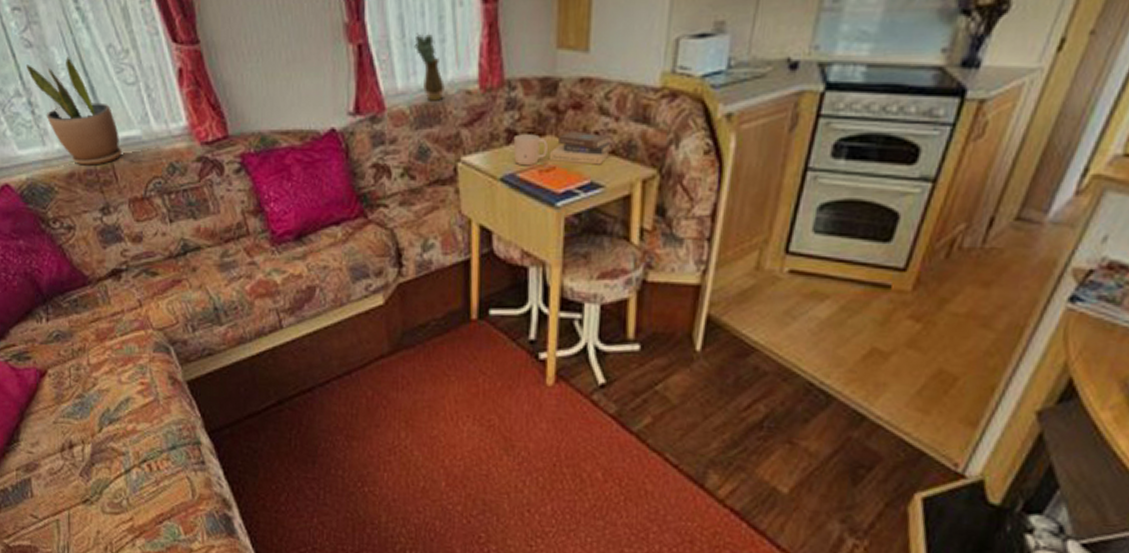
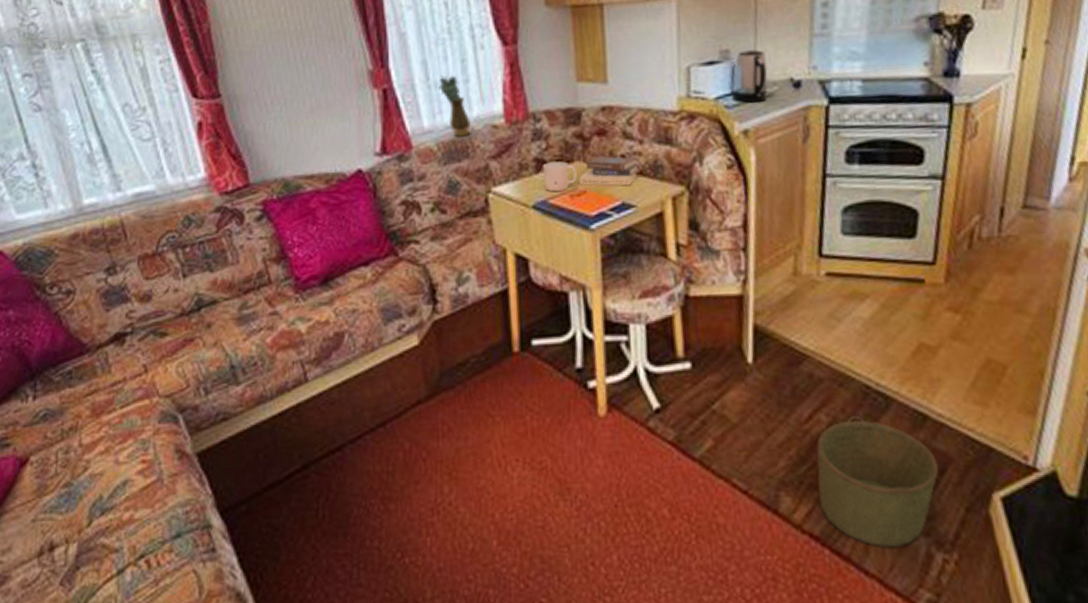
potted plant: present [25,57,122,166] -> none [32,118,133,225]
kettle: none [720,22,765,85] -> present [731,49,768,104]
basket: none [744,410,866,530] -> present [817,416,939,548]

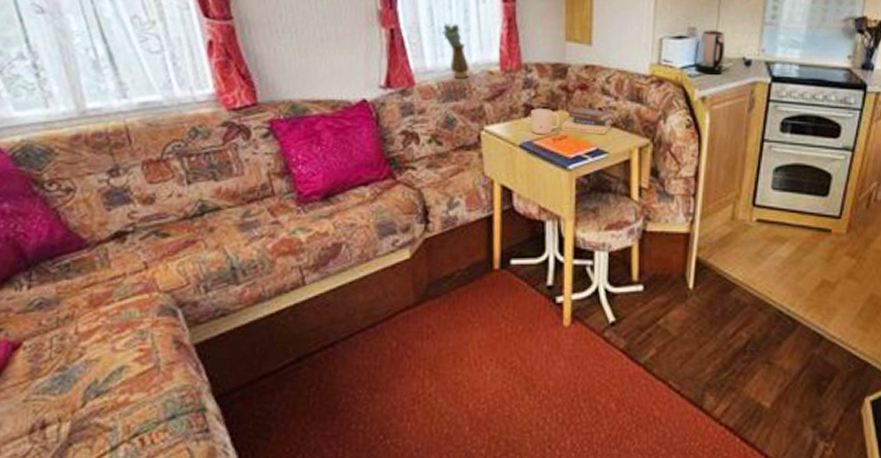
basket: present [817,416,939,548] -> none [735,335,827,438]

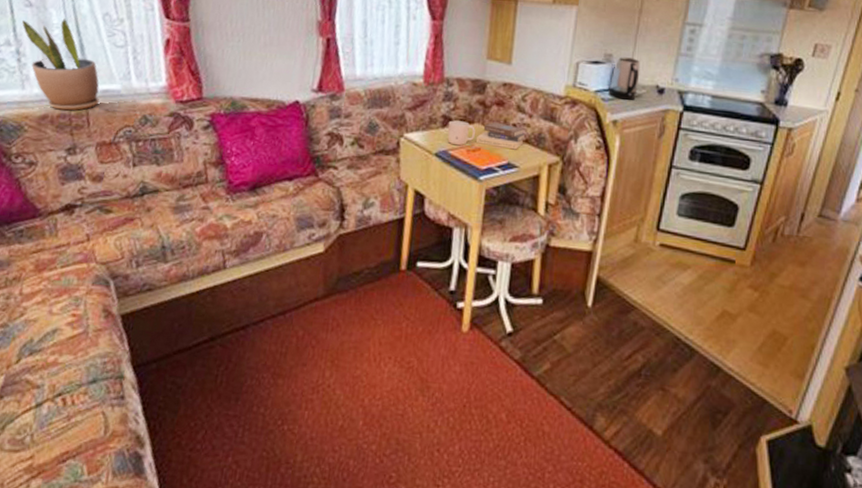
potted plant: none [34,24,139,128] -> present [21,18,100,111]
vase: present [442,22,470,80] -> none [373,35,396,89]

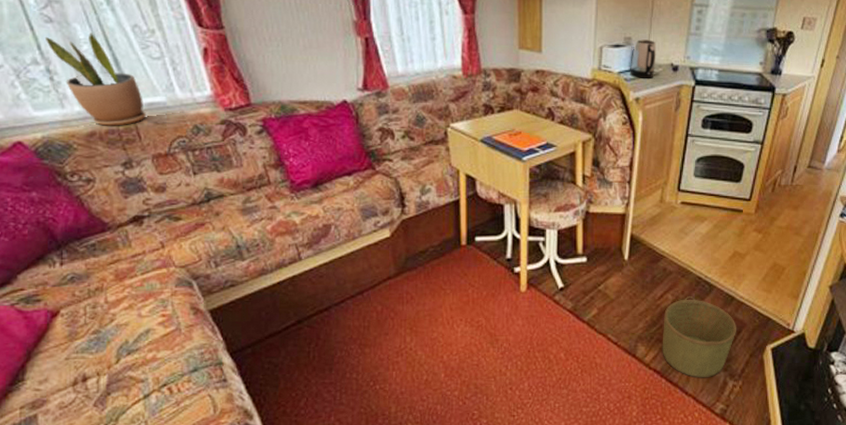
mug: present [447,120,476,146] -> none [489,108,516,131]
books: present [475,122,526,150] -> none [516,107,560,131]
basket: none [626,360,722,469] -> present [662,296,736,378]

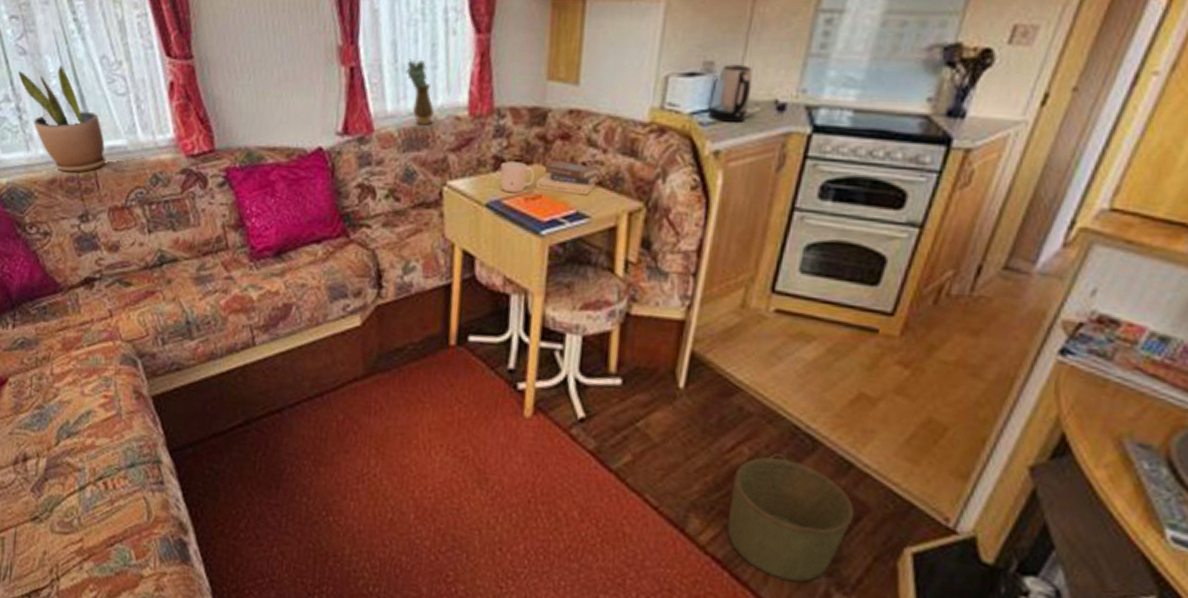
vase: none [411,32,436,83] -> present [406,59,435,127]
mug: none [489,108,516,131] -> present [500,161,536,193]
books: none [516,107,560,131] -> present [535,161,599,196]

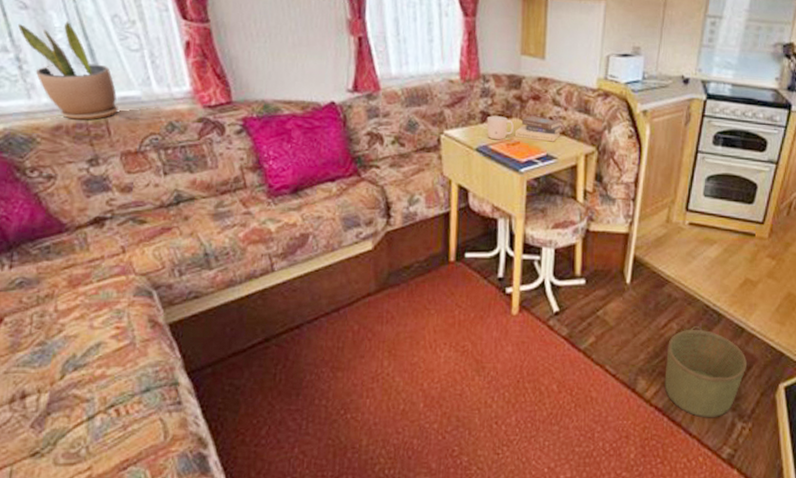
vase: present [406,59,435,127] -> none [407,33,432,87]
kettle: present [708,64,753,124] -> none [638,49,667,92]

